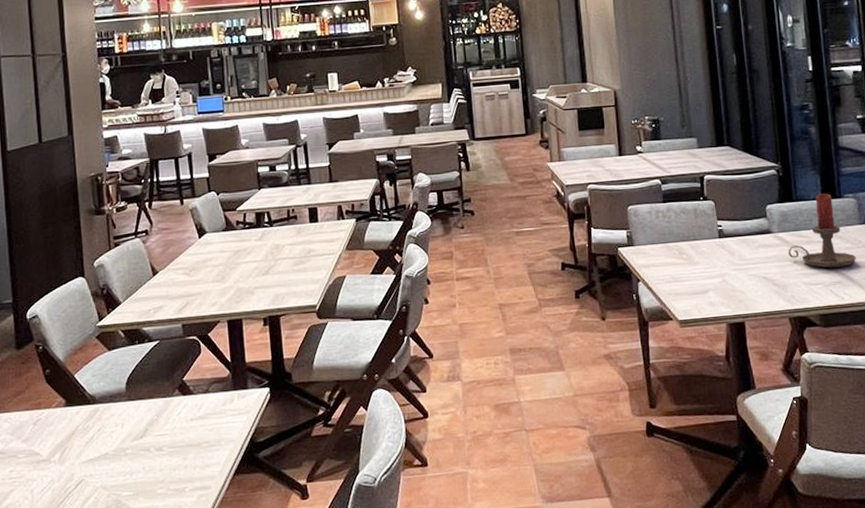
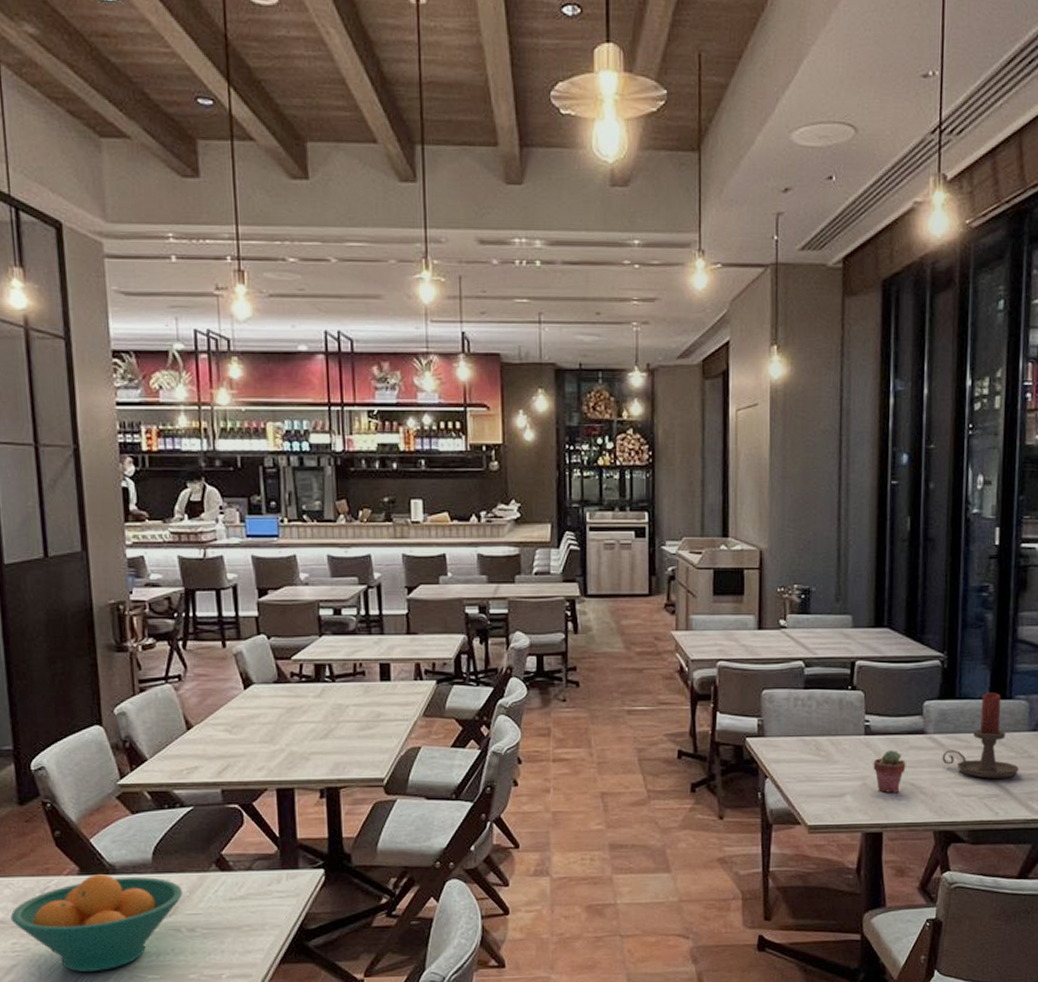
fruit bowl: none [8,405,152,493] -> present [10,874,183,972]
potted succulent: none [729,249,758,287] -> present [873,750,906,793]

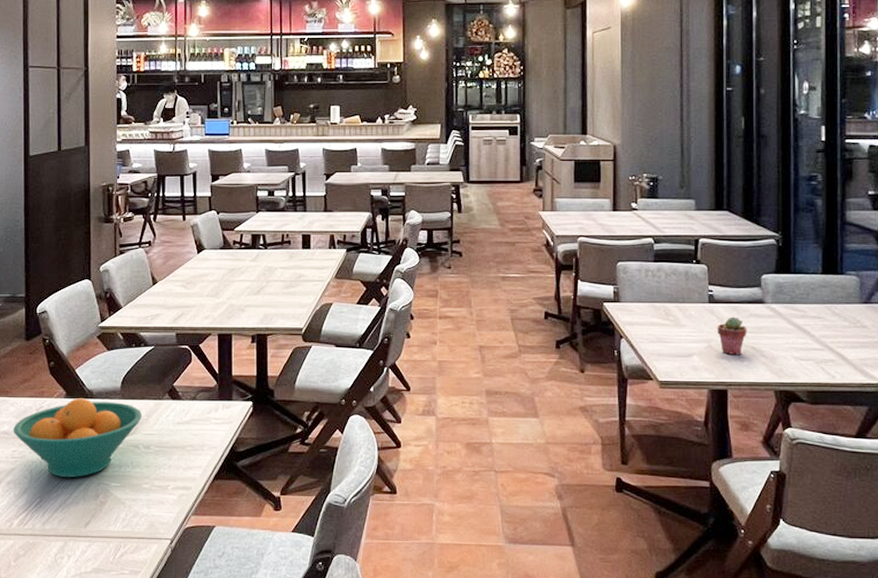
candle holder: present [942,693,1019,779] -> none [780,269,852,345]

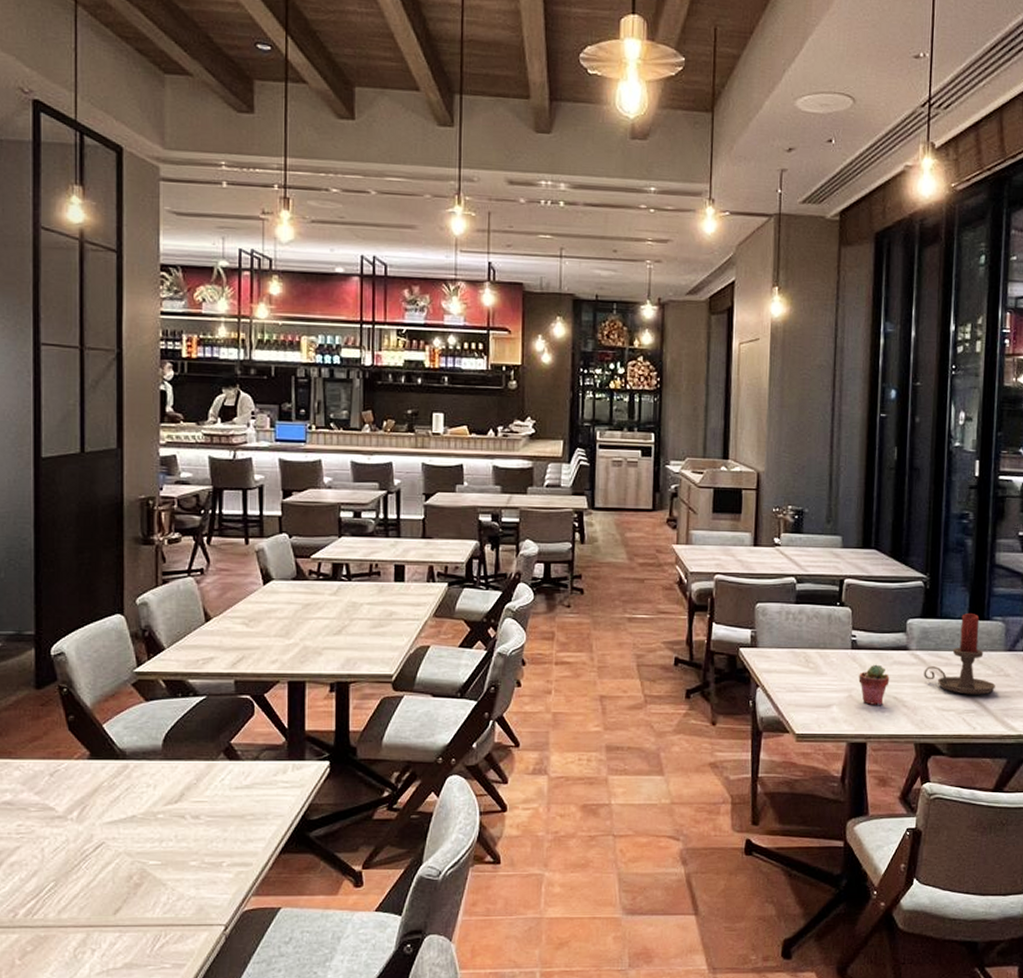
fruit bowl: present [13,398,143,477] -> none [18,759,190,855]
candle holder: none [780,269,852,345] -> present [923,613,995,695]

